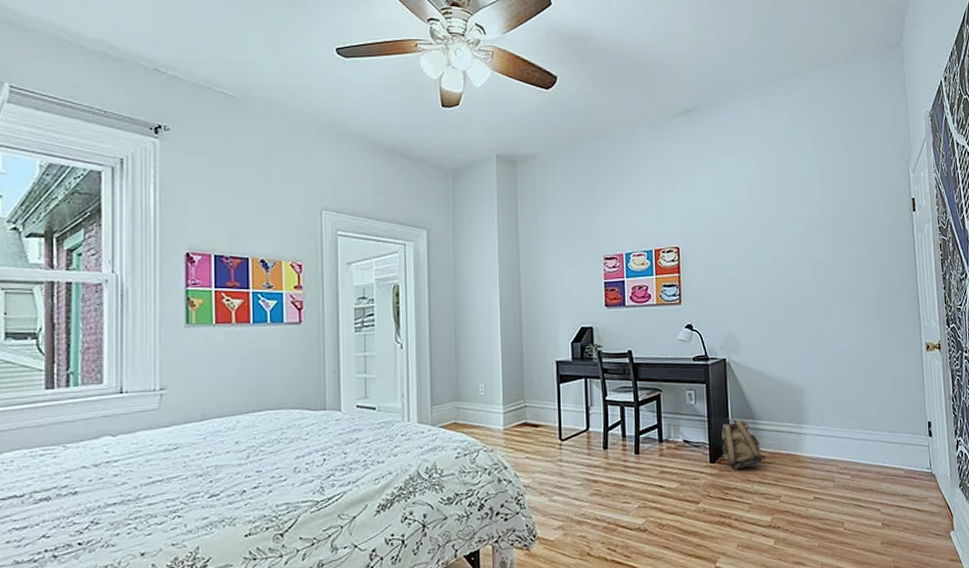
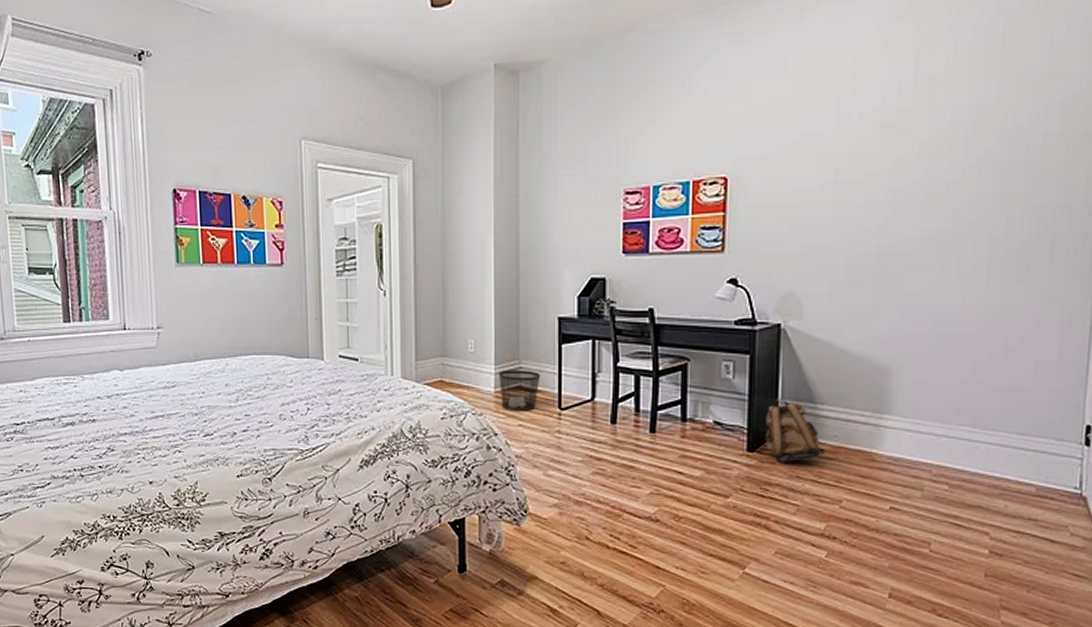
waste bin: none [507,408,543,447] -> present [499,370,541,413]

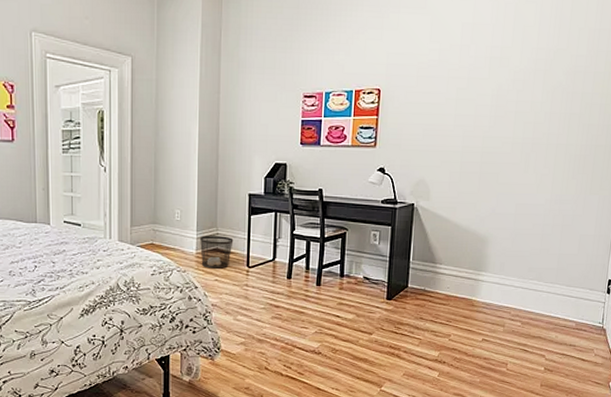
backpack: present [765,398,826,463] -> none [400,259,441,308]

